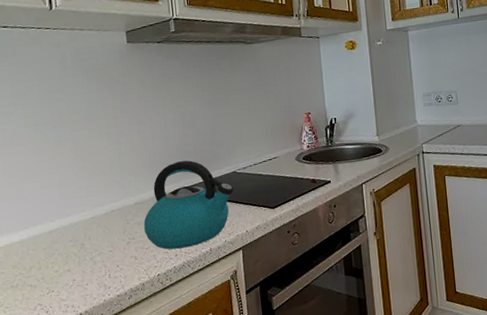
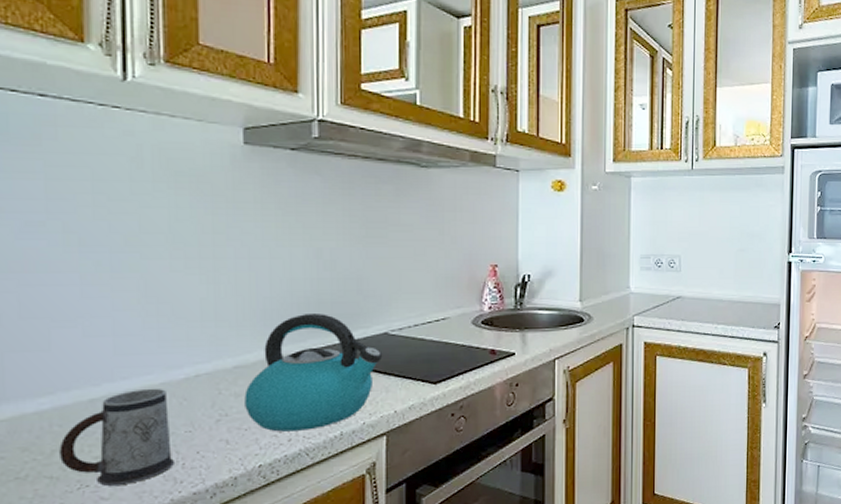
mug: none [34,221,104,291] -> present [59,388,174,486]

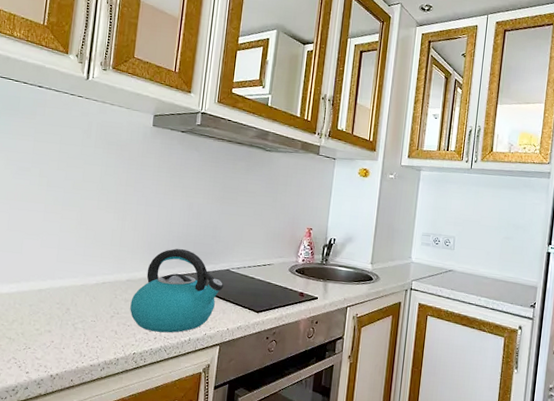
mug: present [59,388,174,486] -> none [17,287,84,351]

